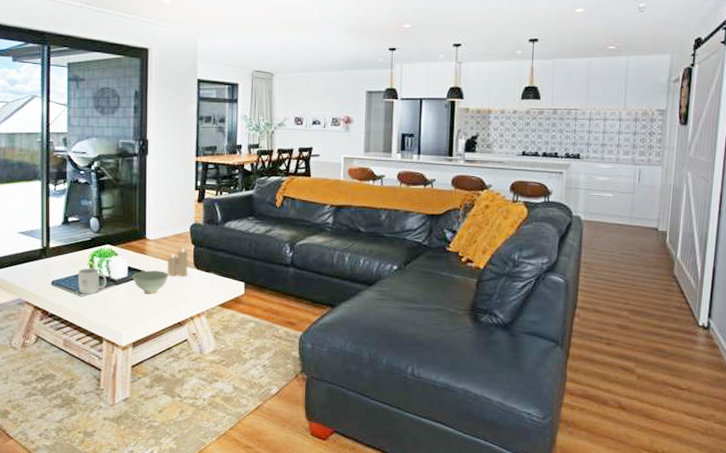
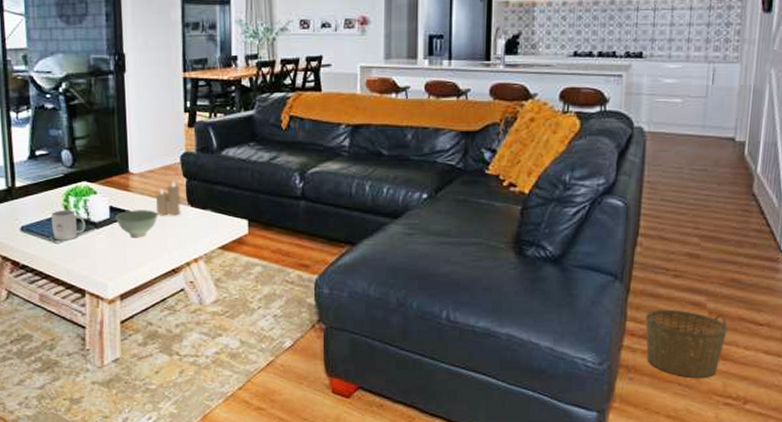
basket: none [582,372,654,434] -> present [645,309,728,378]

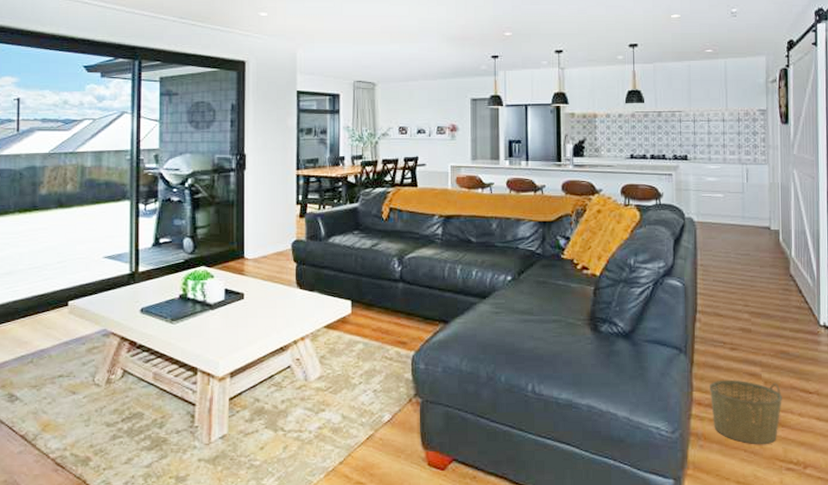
mug: present [51,210,86,241] -> none [169,292,201,321]
bowl: present [116,210,158,238] -> none [230,292,269,318]
candle: present [155,181,182,216] -> none [267,266,291,298]

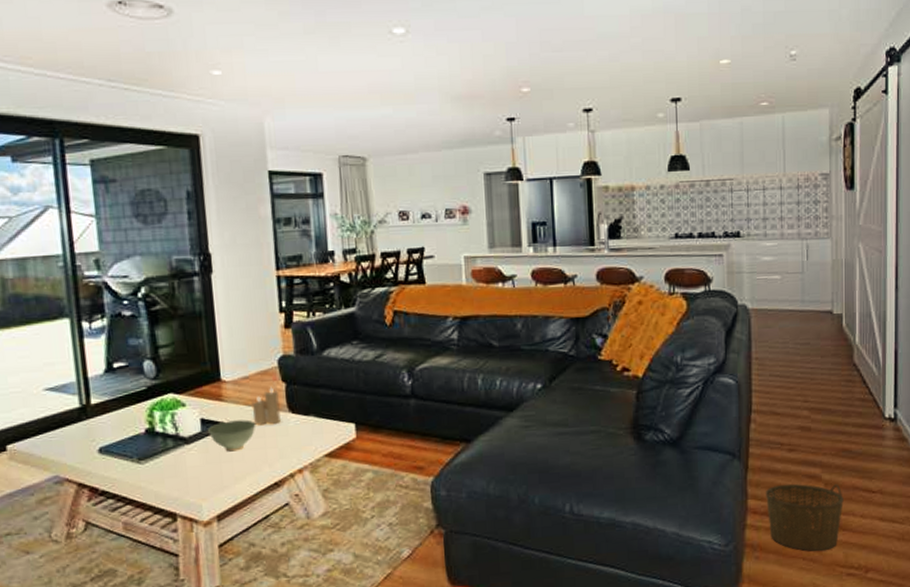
bowl: none [230,292,269,318] -> present [208,419,256,452]
candle: none [267,266,291,298] -> present [251,387,282,426]

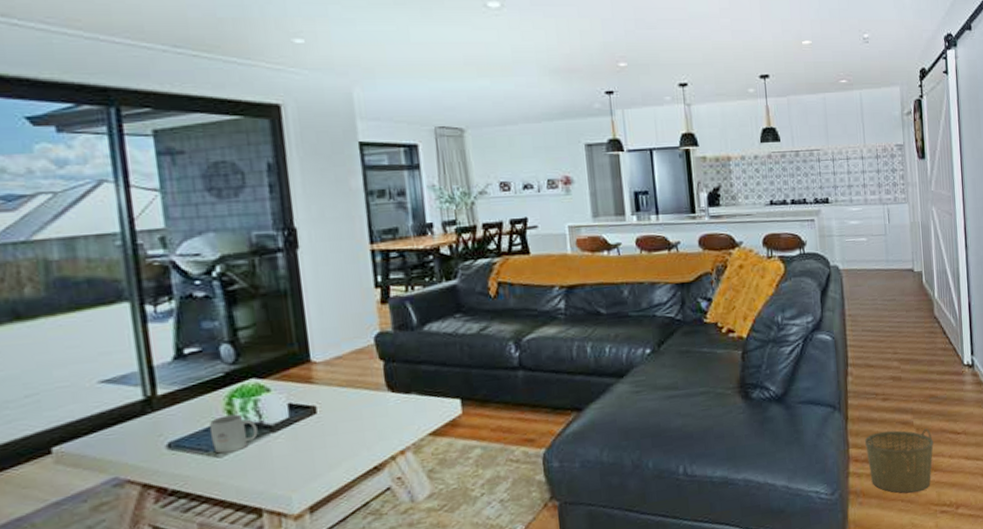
mug: none [133,425,174,461] -> present [209,414,258,454]
bowl: present [208,419,256,452] -> none [297,402,352,438]
candle: present [251,387,282,426] -> none [346,366,380,408]

